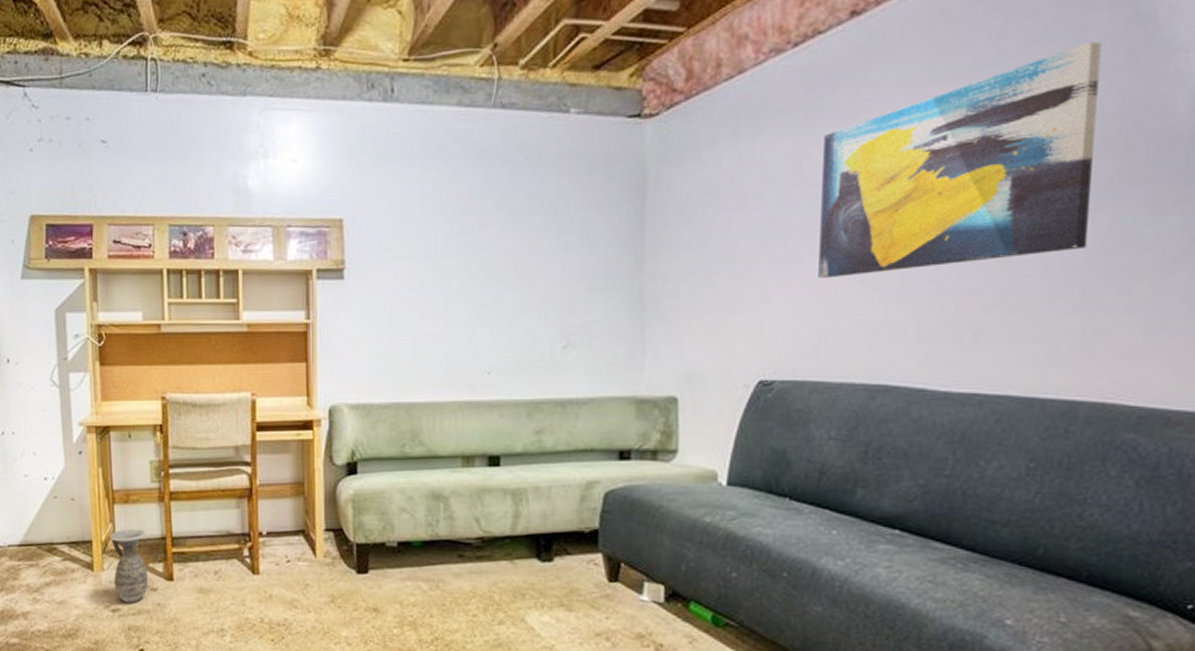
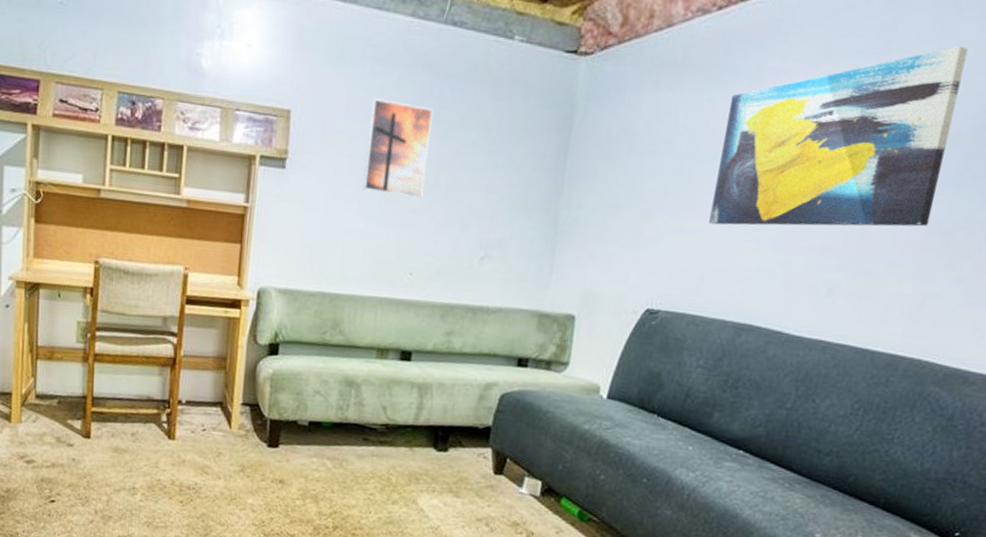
ceramic jug: present [109,529,149,603] -> none [29,384,70,456]
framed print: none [425,194,493,292] -> present [362,98,433,198]

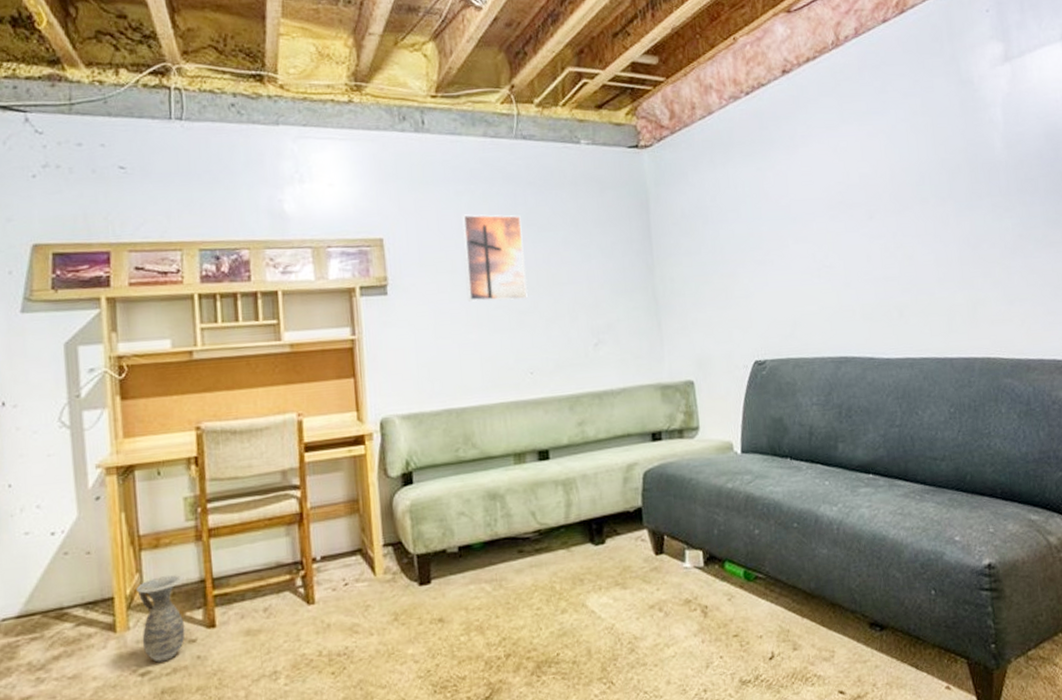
ceramic jug: none [29,384,70,456] -> present [135,575,185,663]
wall art: present [709,45,969,227] -> none [776,97,959,275]

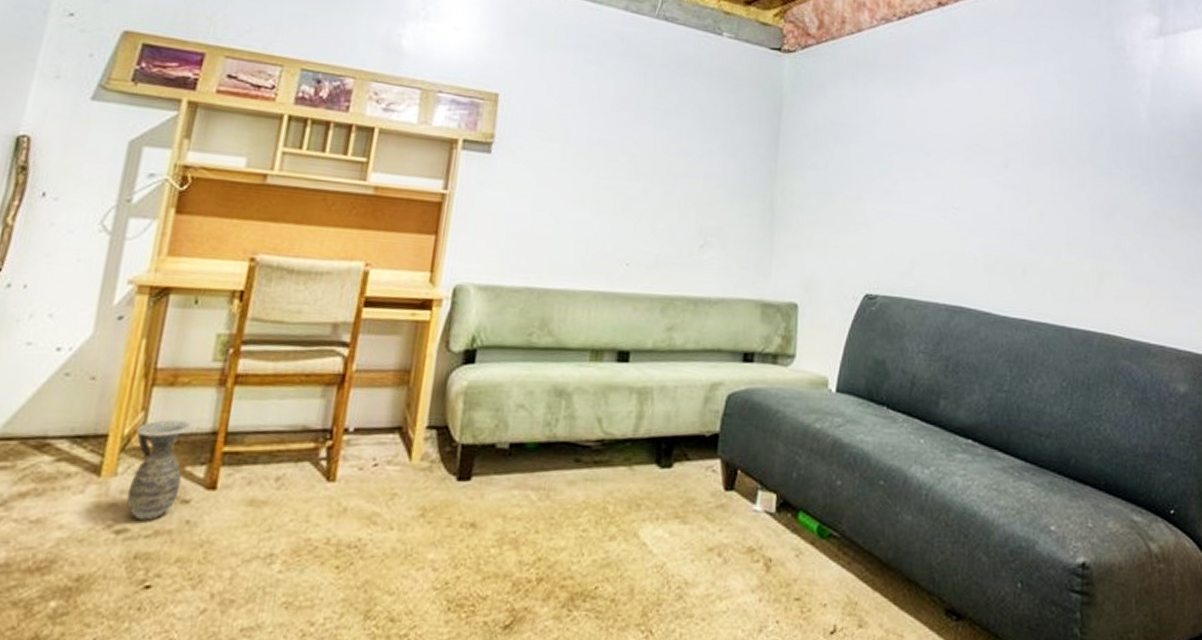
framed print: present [462,214,528,302] -> none [574,85,647,185]

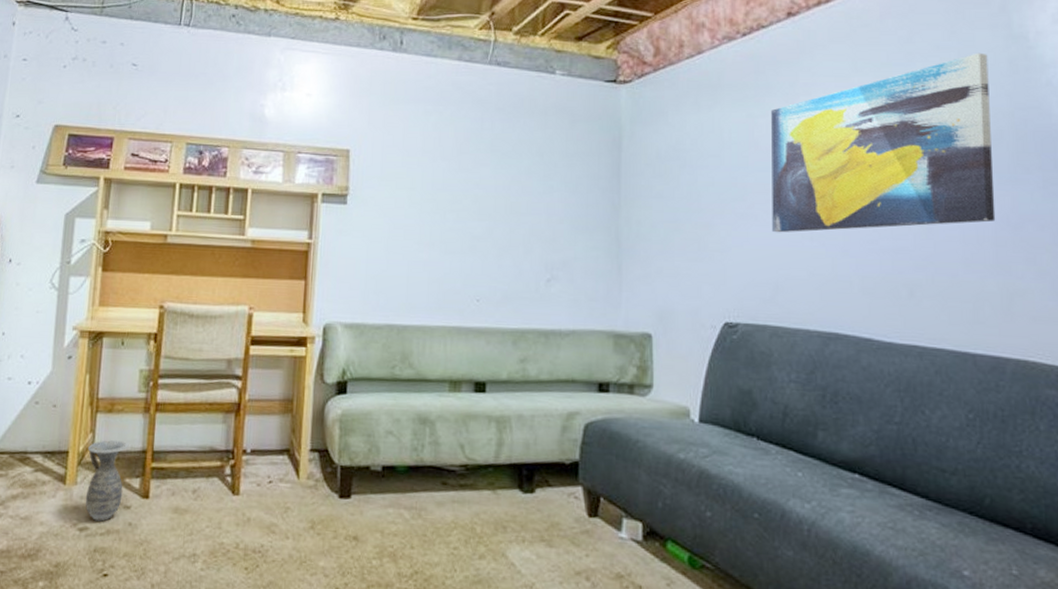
wall art: none [912,58,1095,210] -> present [771,52,996,233]

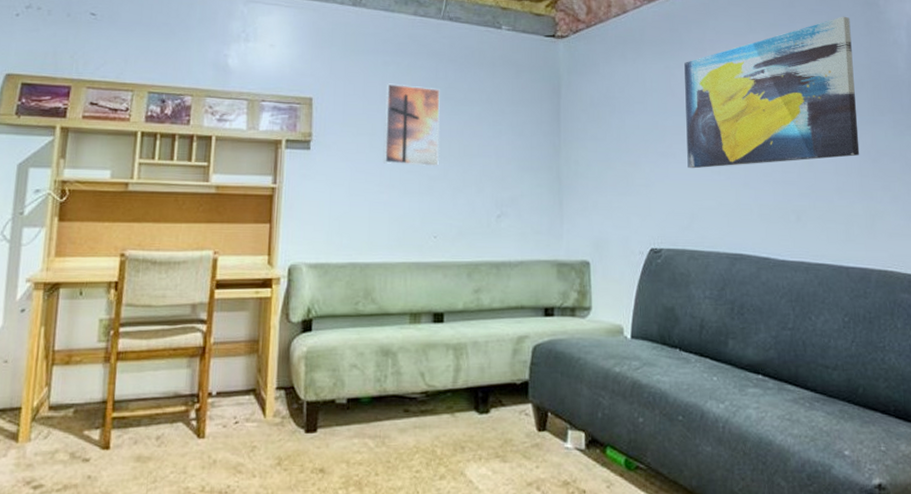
ceramic jug: present [85,440,129,522] -> none [40,393,88,477]
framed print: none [422,134,486,225] -> present [383,83,441,167]

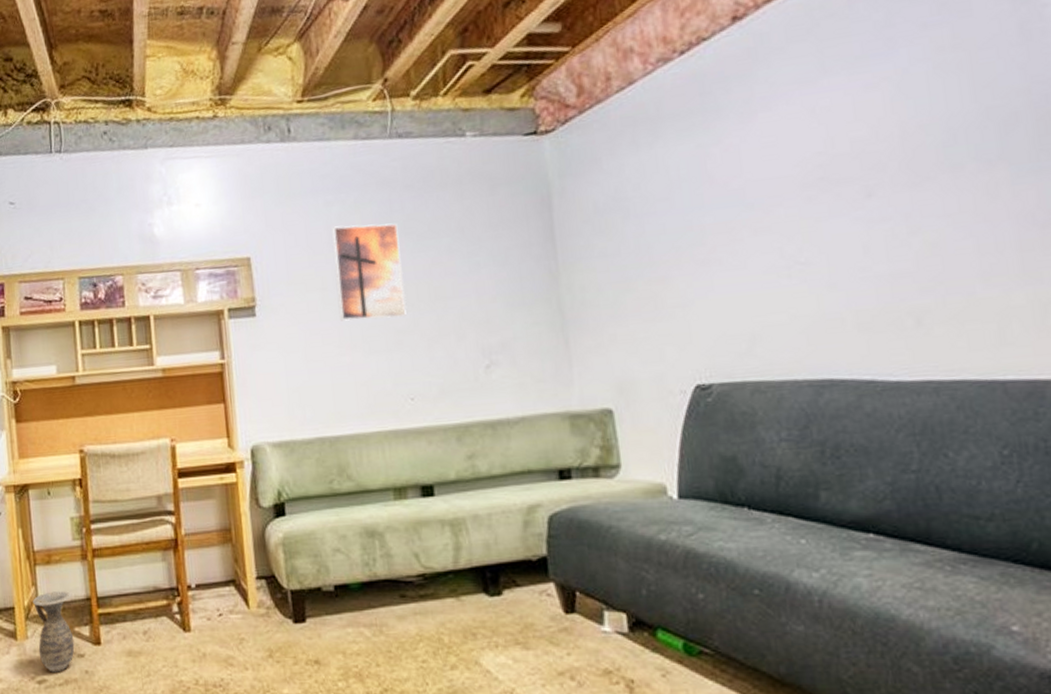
ceramic jug: none [40,393,88,477] -> present [32,591,75,673]
wall art: present [684,16,860,169] -> none [725,22,1018,276]

